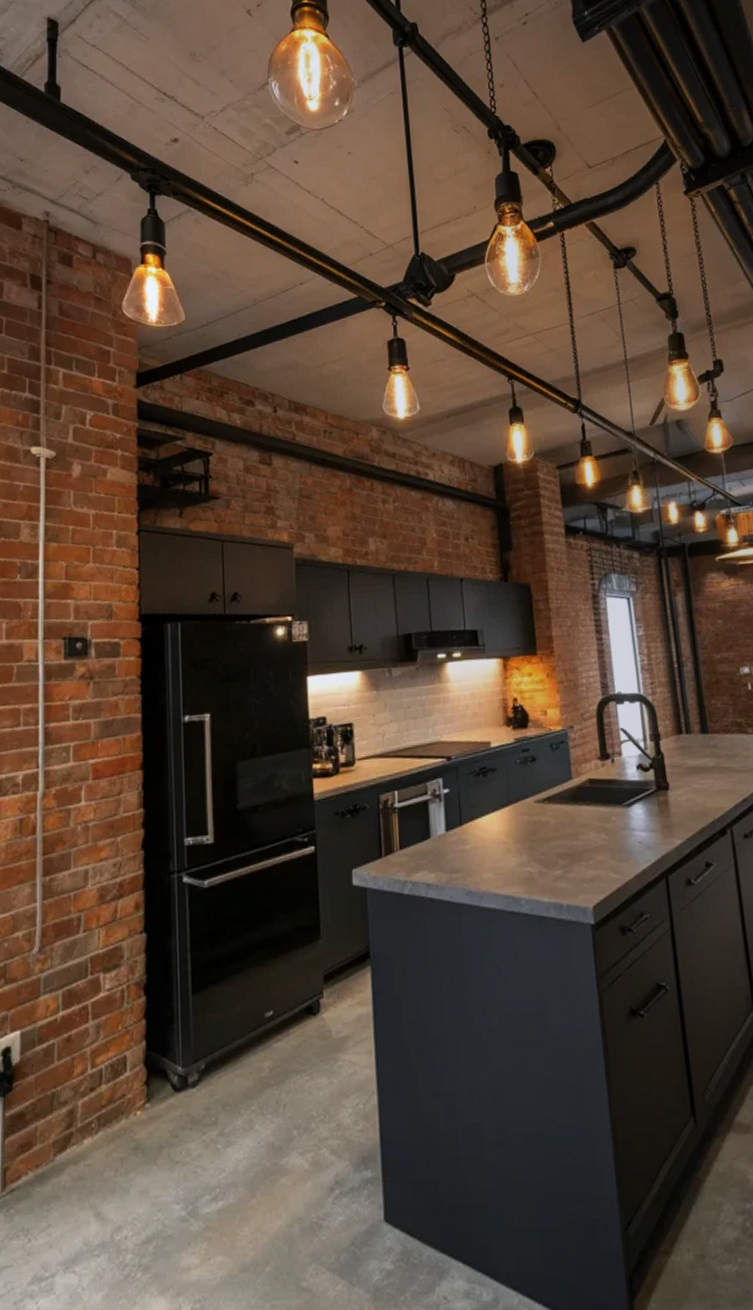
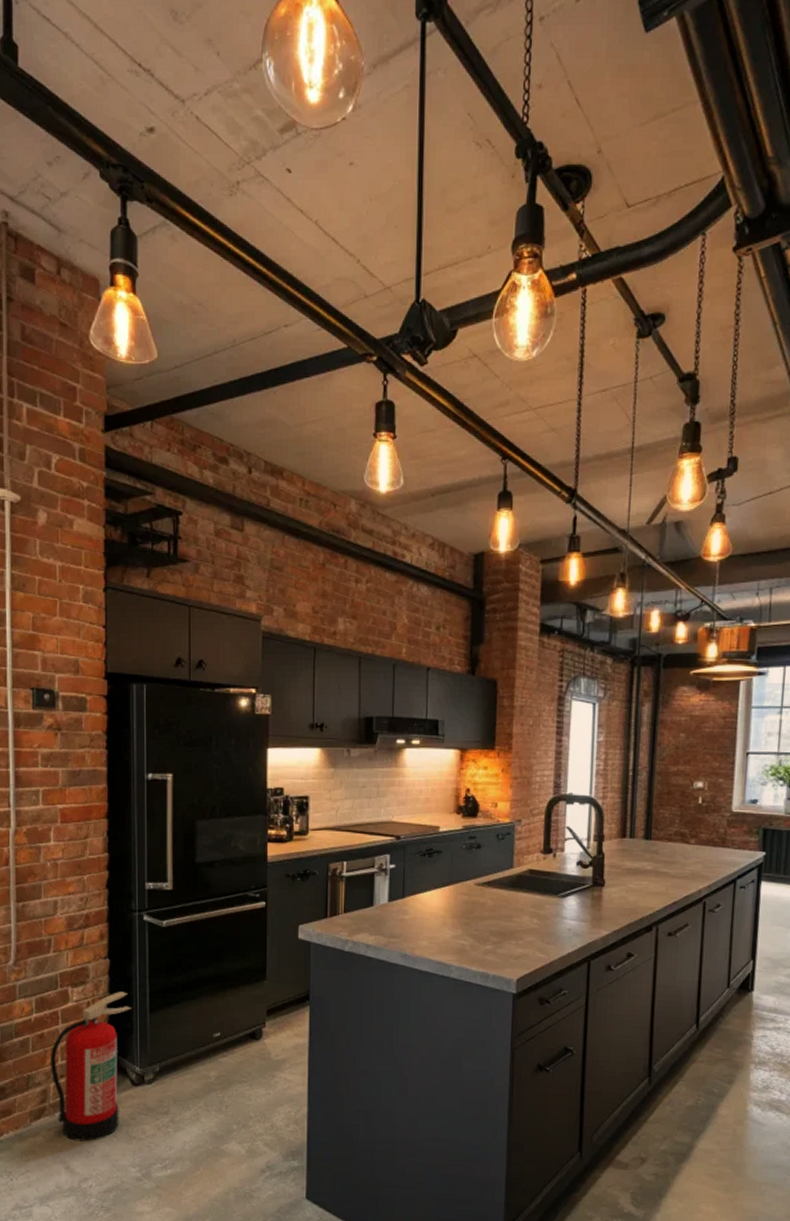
fire extinguisher: none [78,972,172,1176] -> present [49,992,132,1142]

